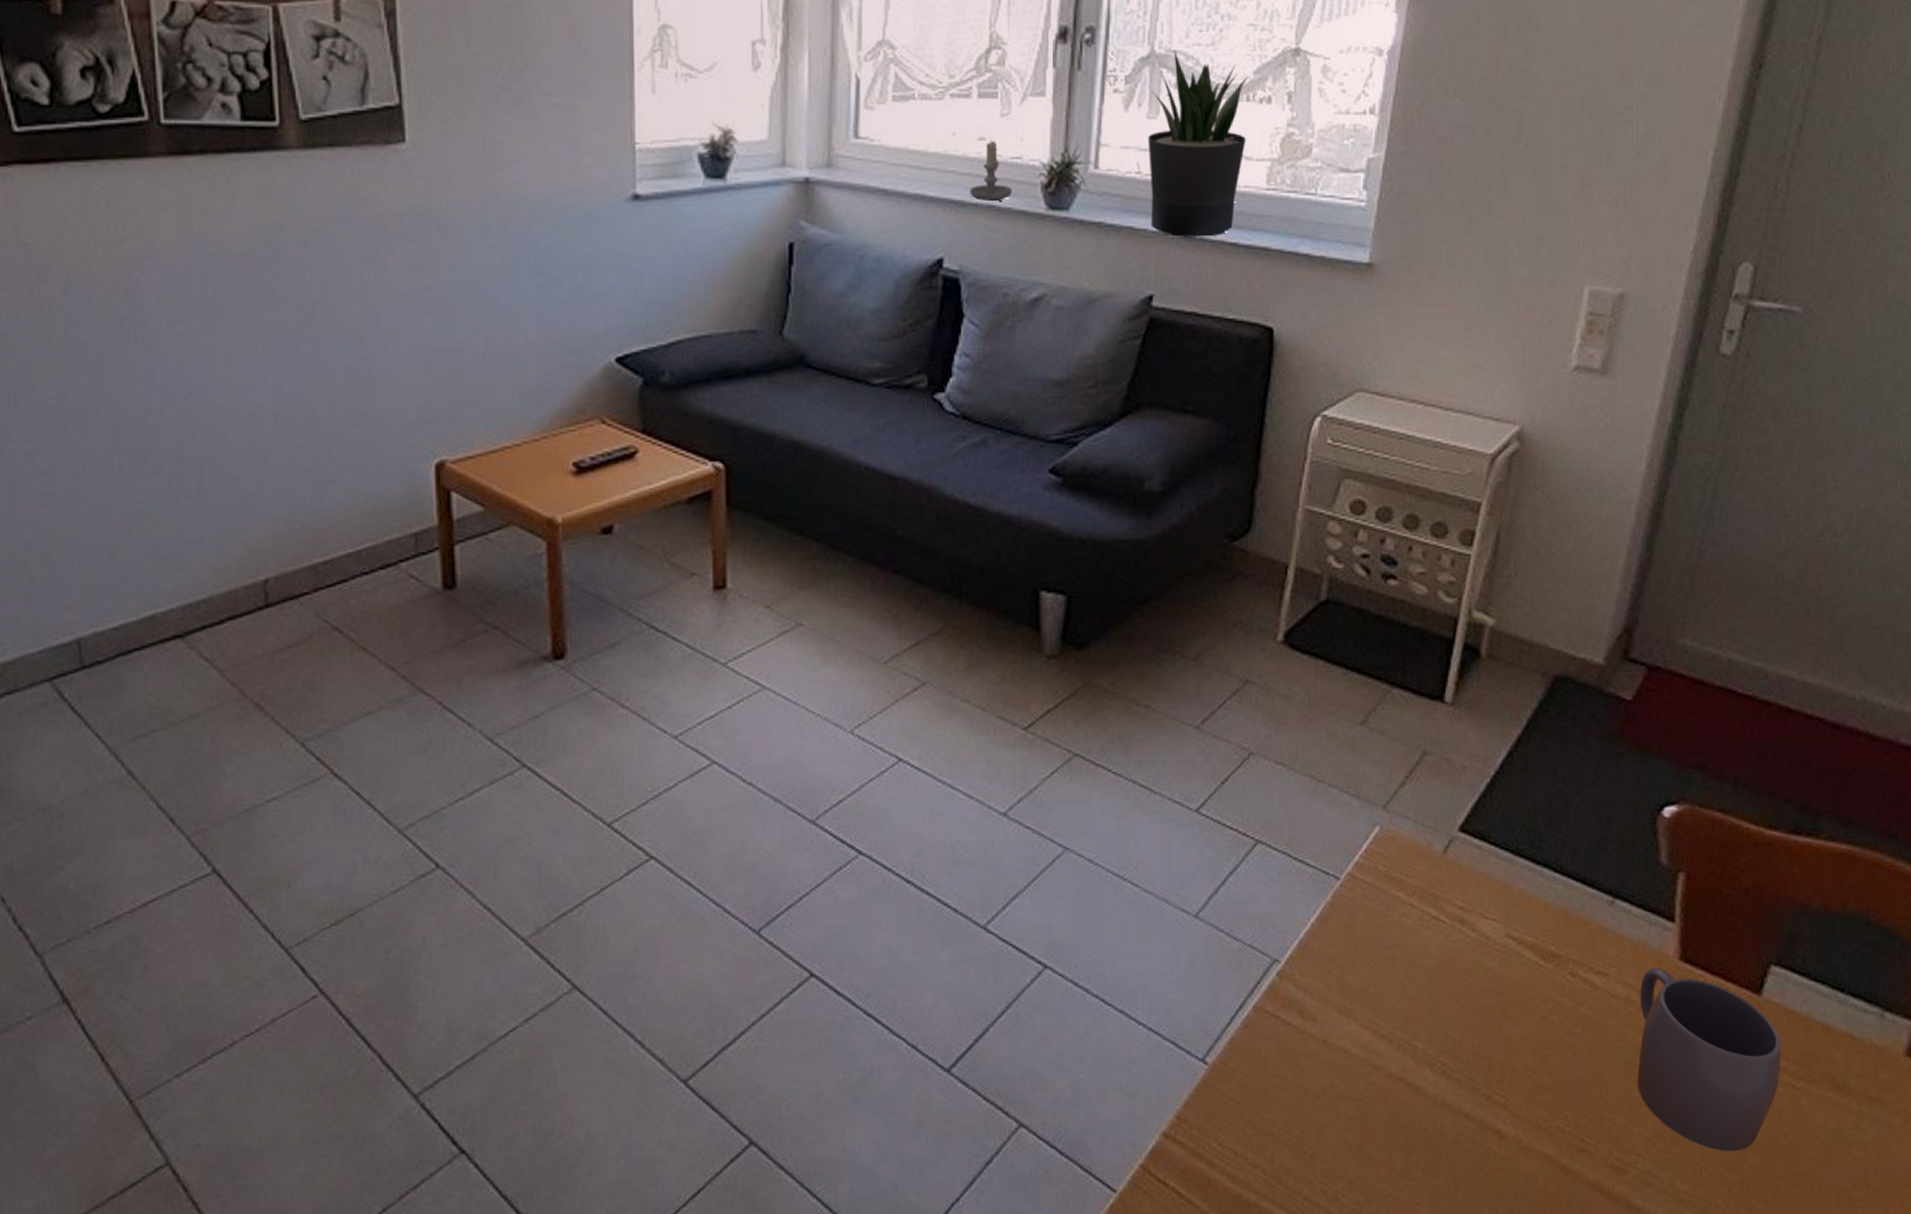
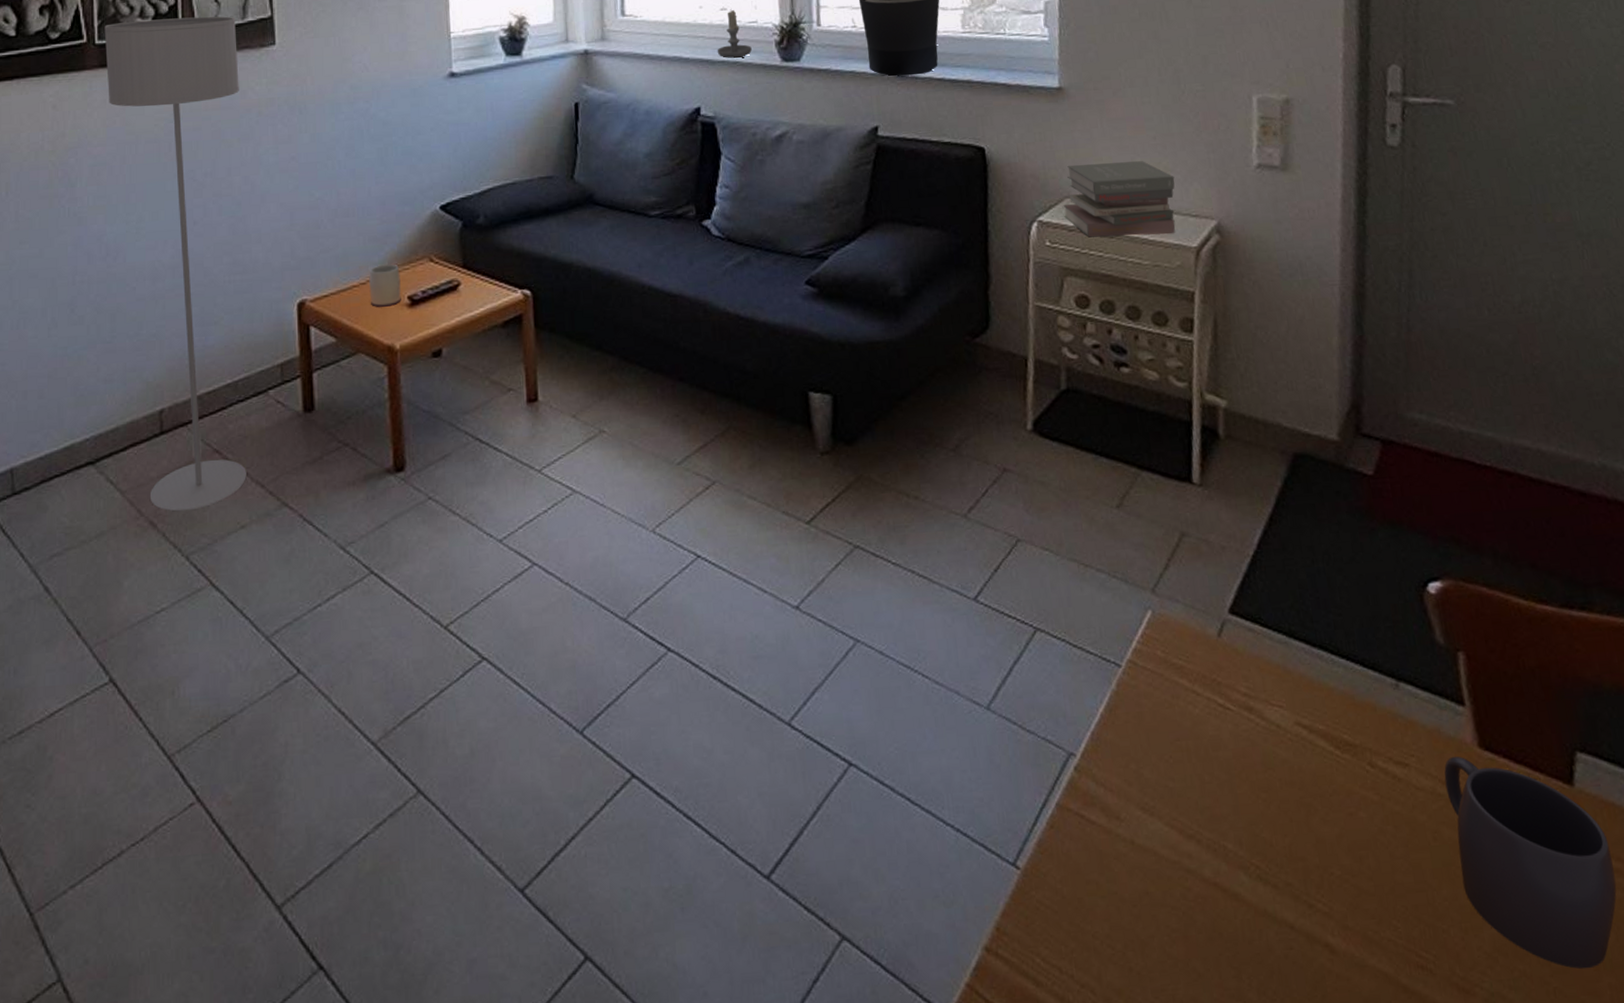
floor lamp: none [172,96,373,694] -> present [104,16,247,512]
mug: none [525,423,565,473] -> present [369,264,401,307]
books: none [1352,354,1482,438] -> present [1063,161,1175,238]

